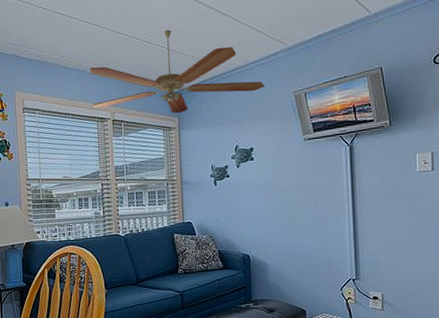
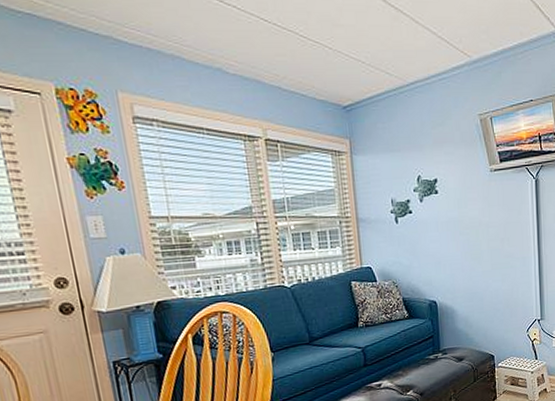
ceiling fan: present [89,29,265,113] -> none [227,22,449,134]

